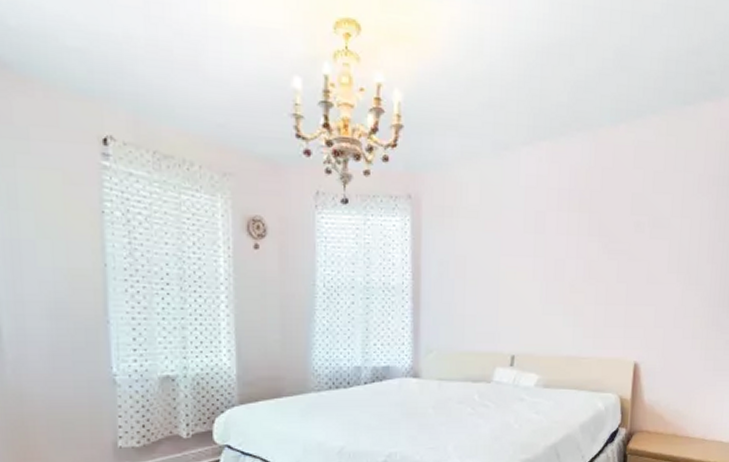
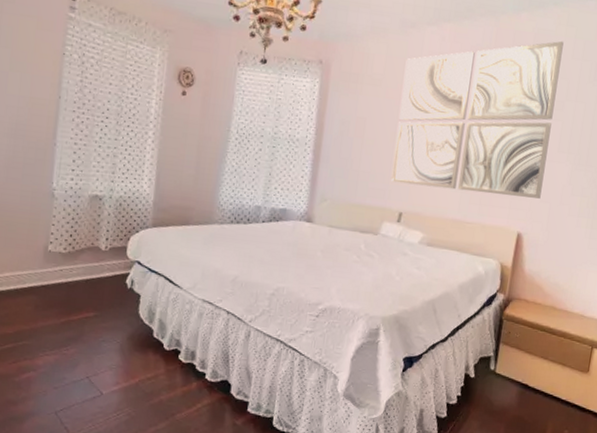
wall art: none [499,152,665,325] -> present [391,41,564,199]

